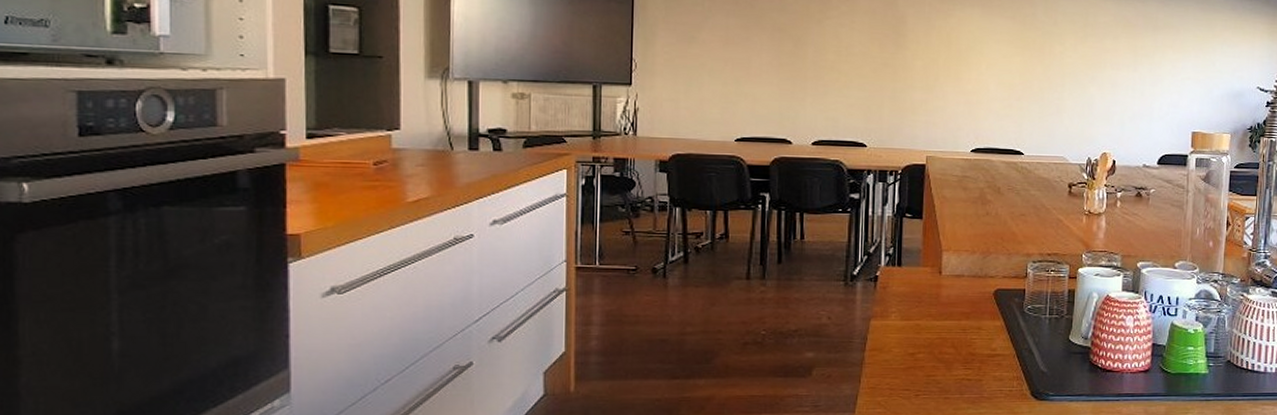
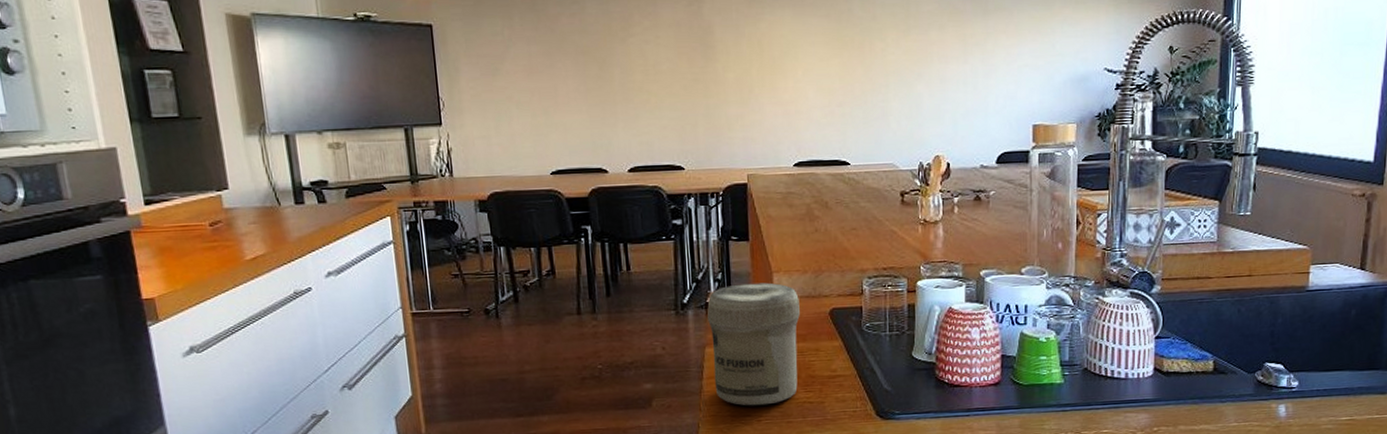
jar: none [876,260,966,380] -> present [707,282,800,406]

